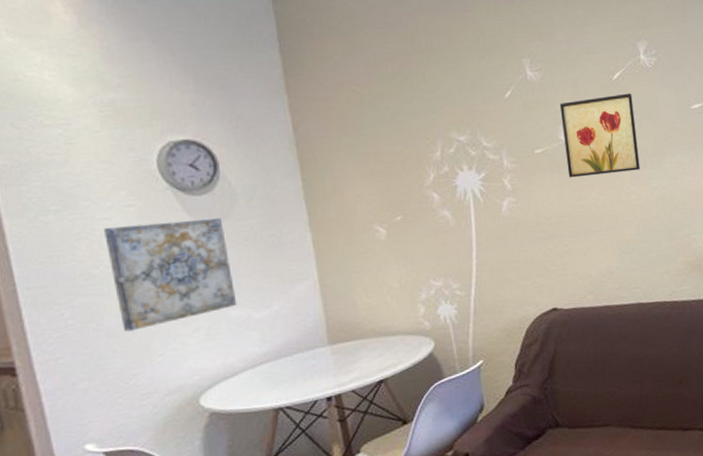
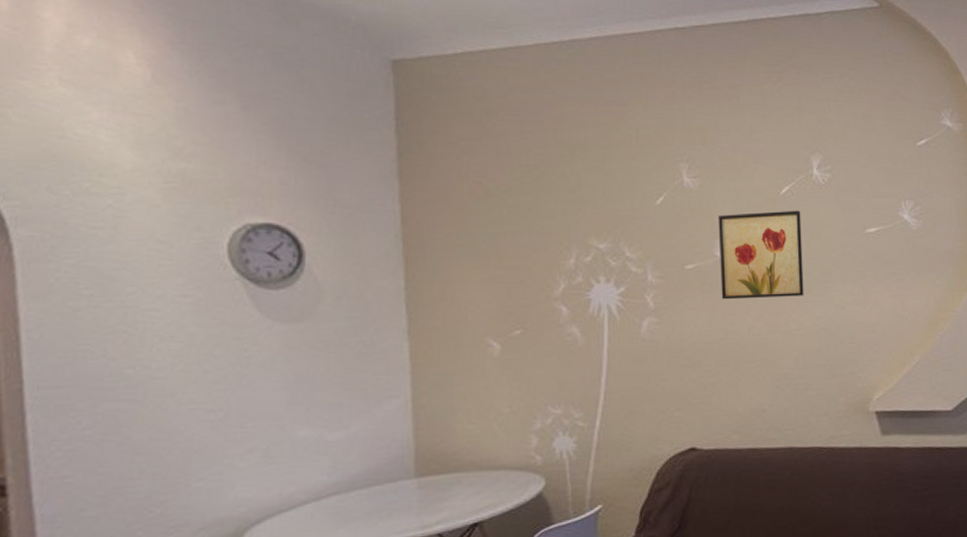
wall art: present [104,218,238,332] -> none [148,317,307,448]

